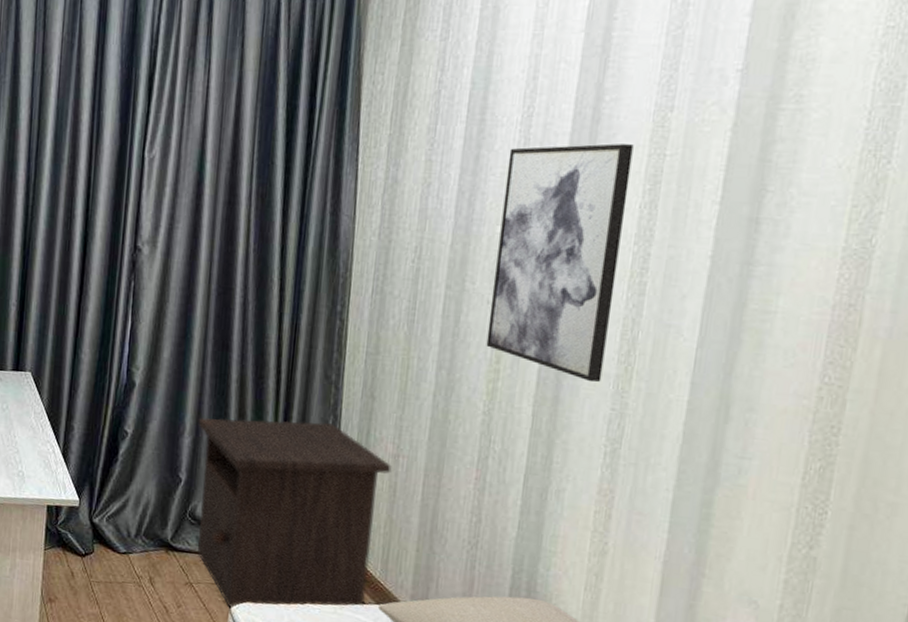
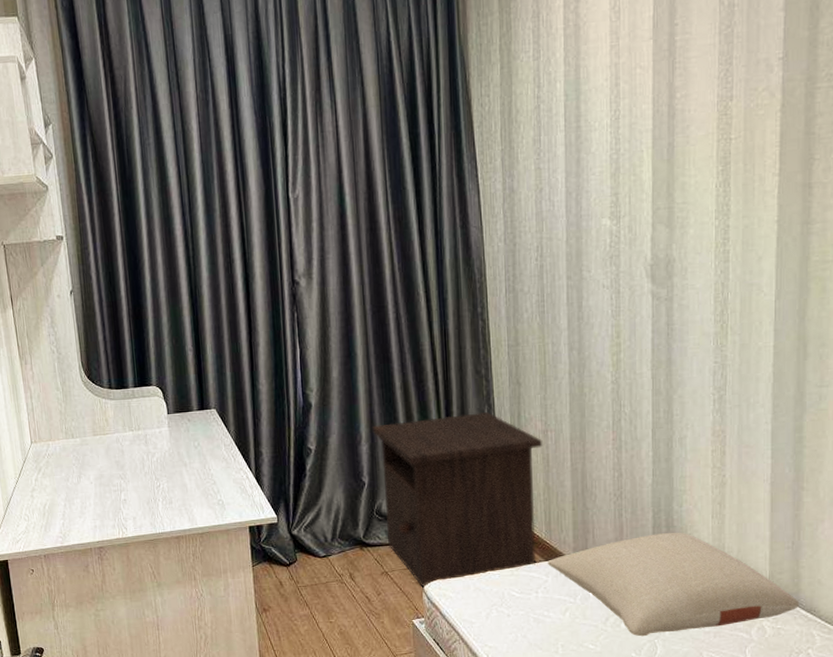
wall art: present [486,143,634,383] -> none [604,133,705,342]

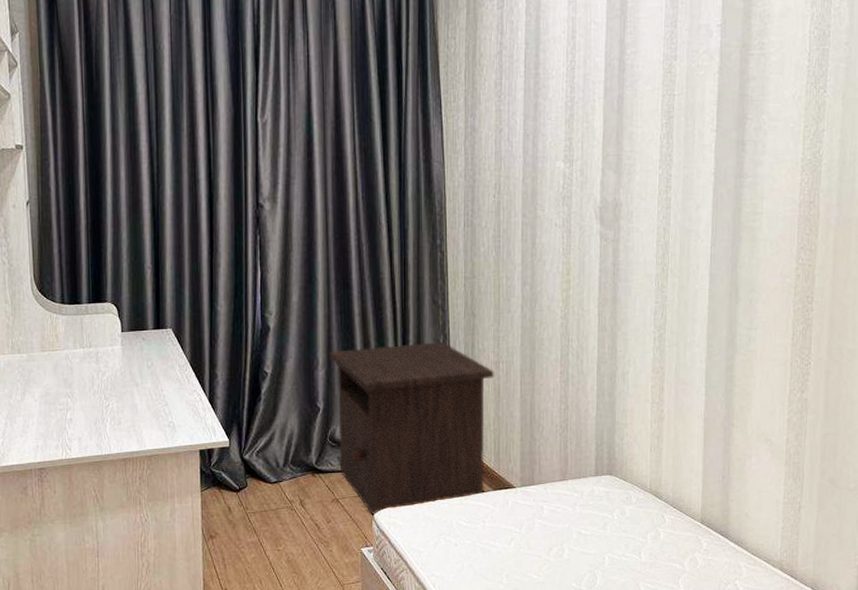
pillow: present [548,532,800,637] -> none [496,464,729,567]

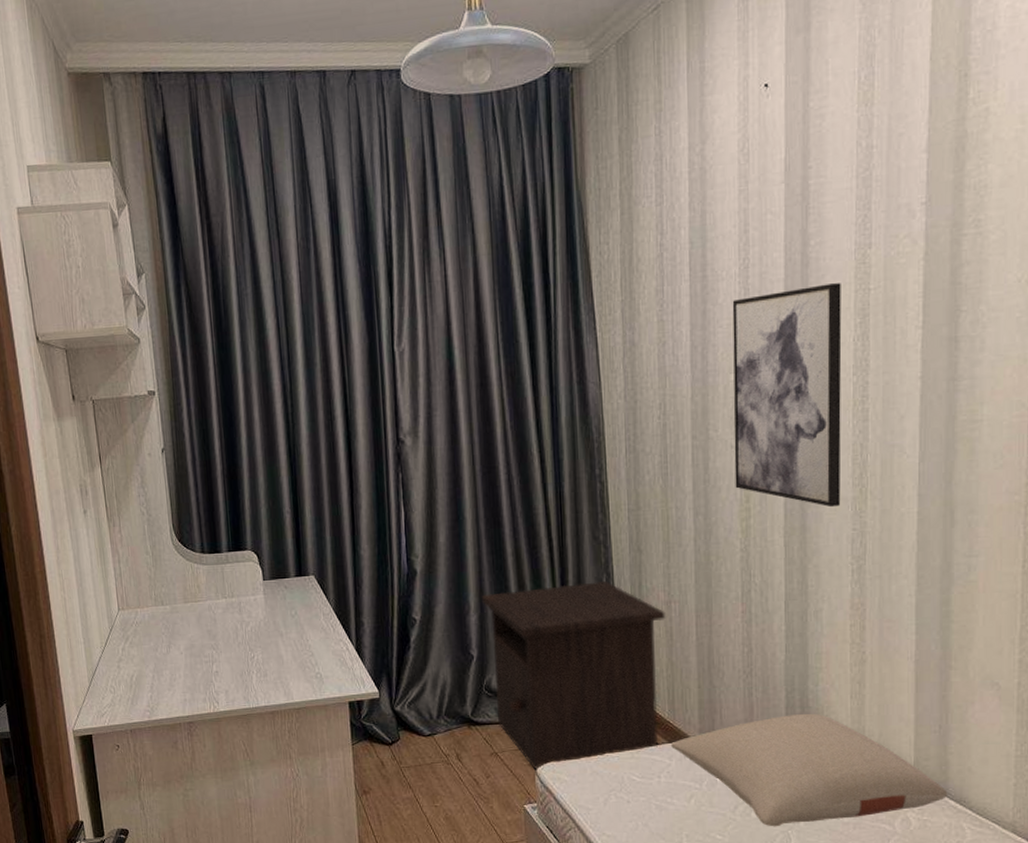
pillow: none [496,464,729,567] -> present [671,713,948,827]
wall art: none [558,88,651,283] -> present [732,283,842,508]

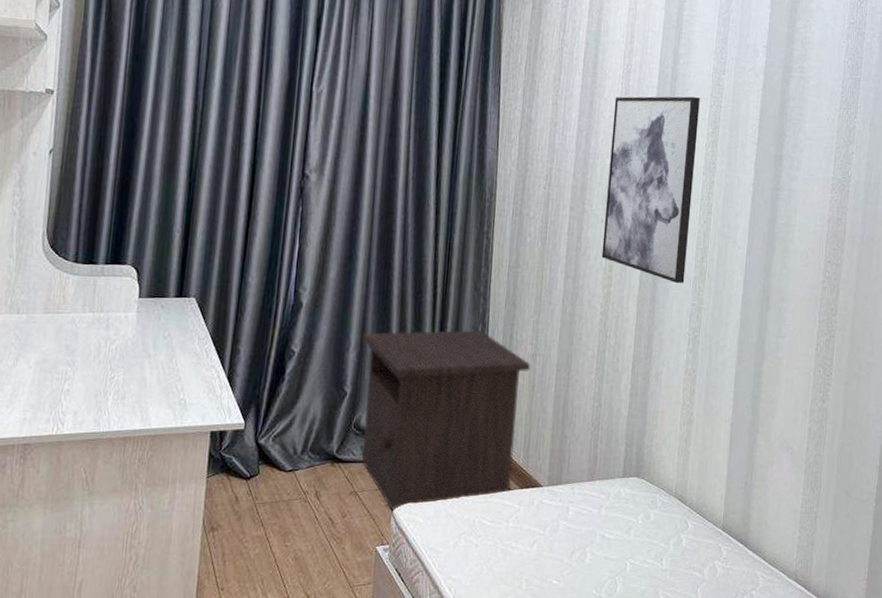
pillow: present [671,713,948,827] -> none [522,466,748,573]

